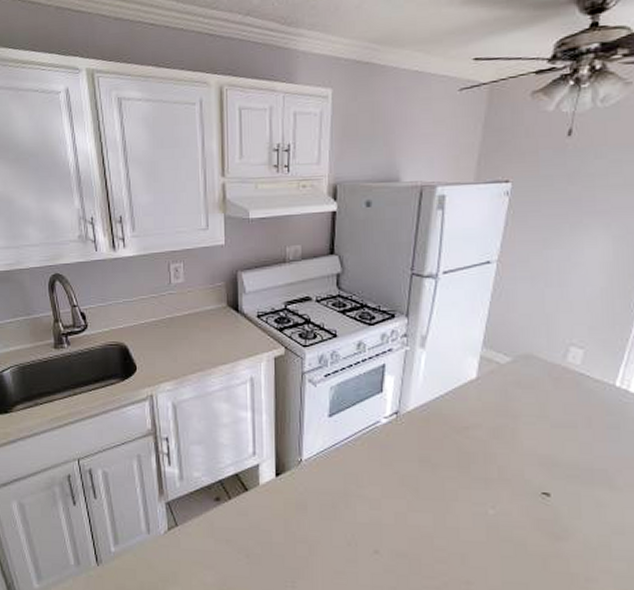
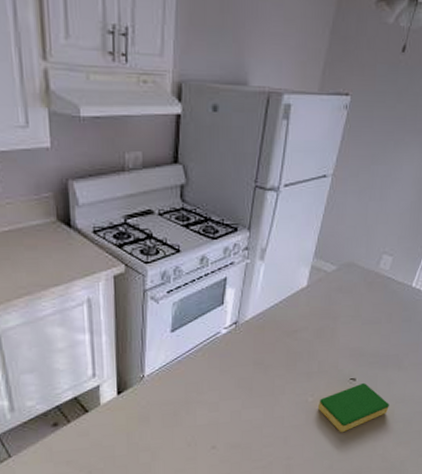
dish sponge: none [501,500,602,562] -> present [317,382,389,433]

